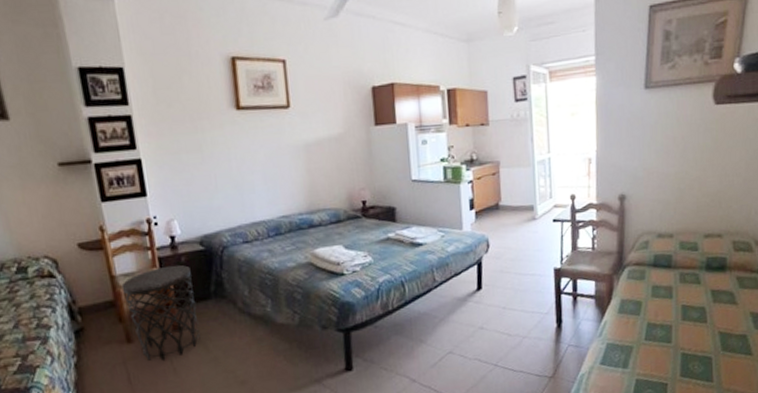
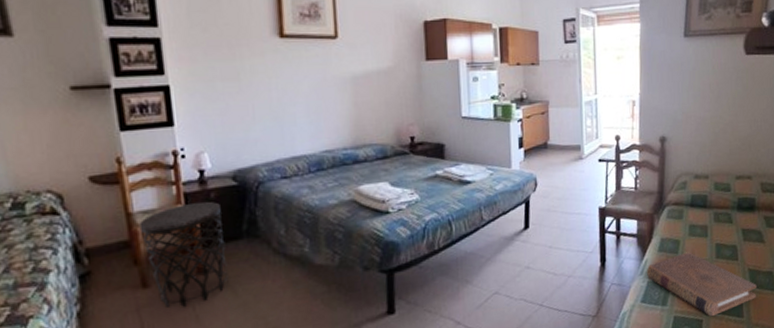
book: none [606,313,728,381] -> present [647,252,757,317]

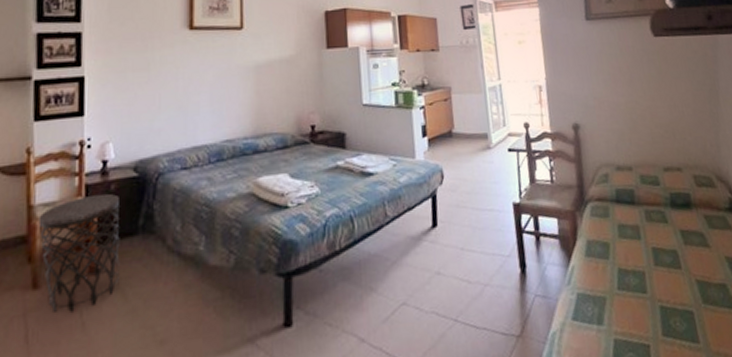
book: present [647,252,757,317] -> none [575,257,712,342]

